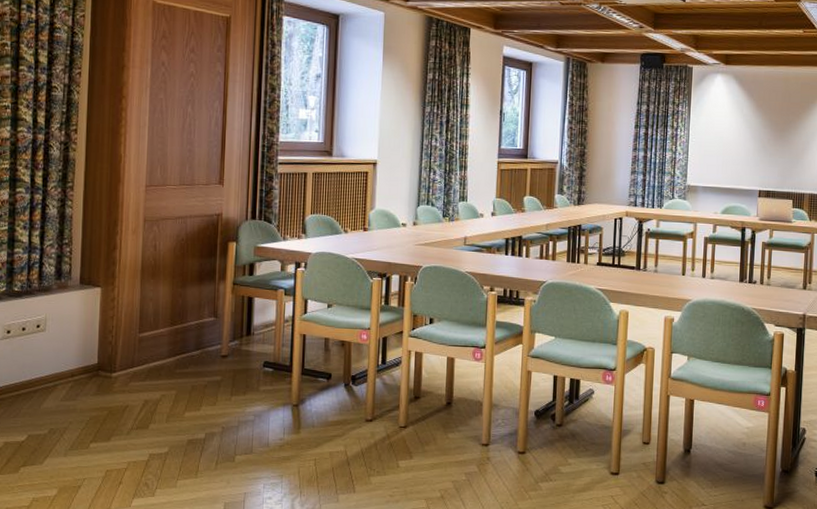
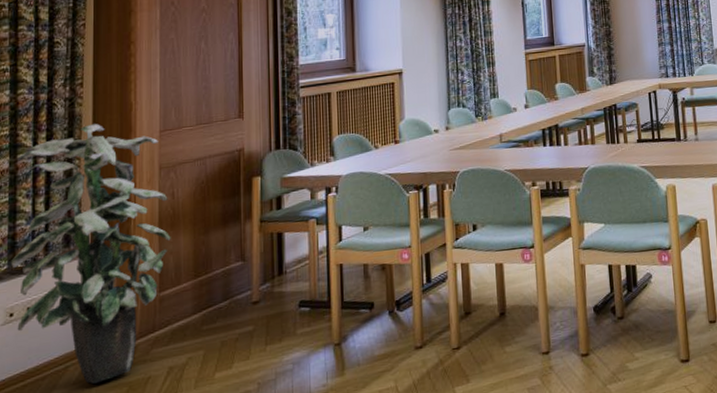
indoor plant: none [9,170,152,403] -> present [11,124,171,384]

